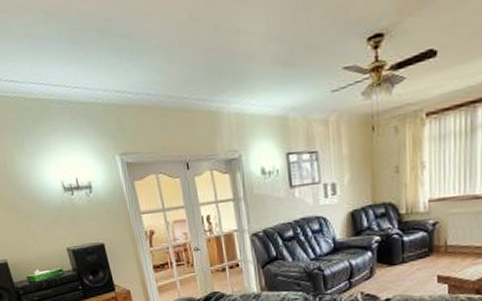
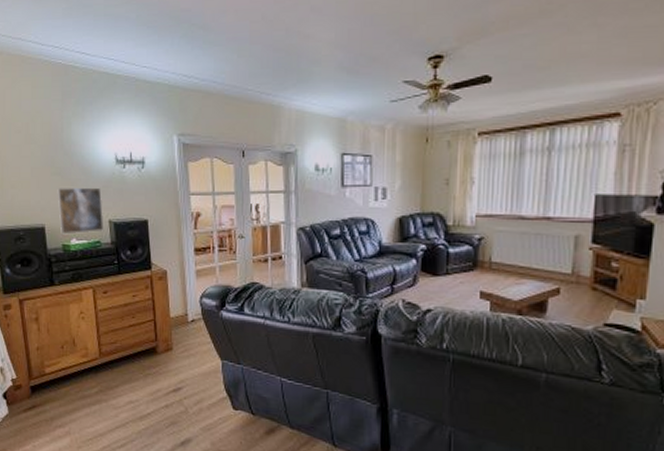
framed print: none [12,217,64,267] -> present [57,187,104,235]

